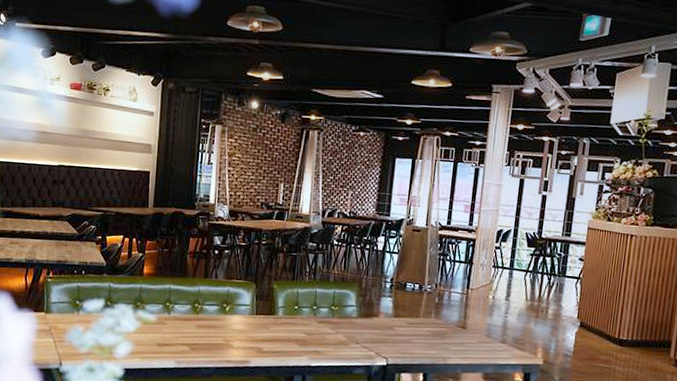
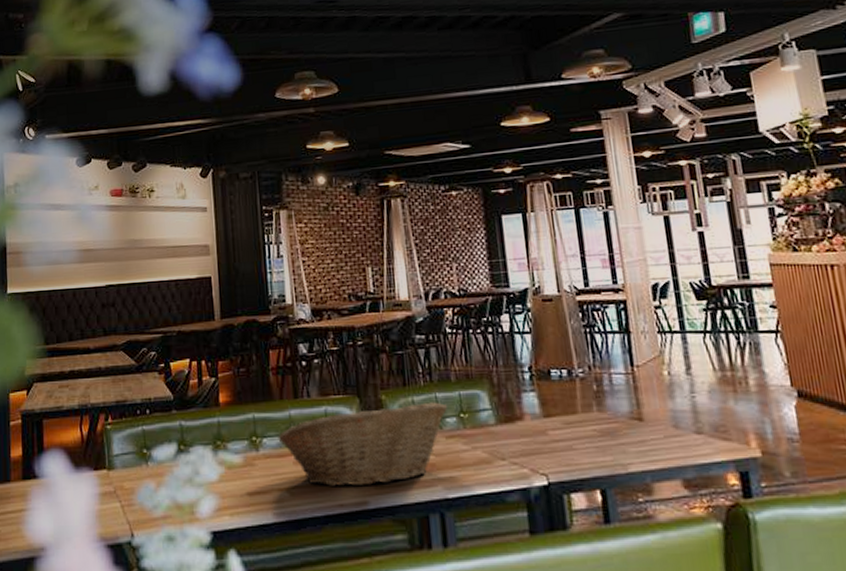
fruit basket: none [187,290,323,351] -> present [278,402,447,487]

